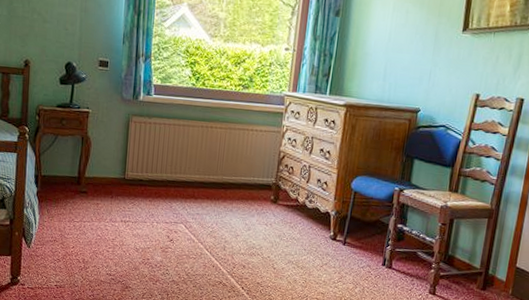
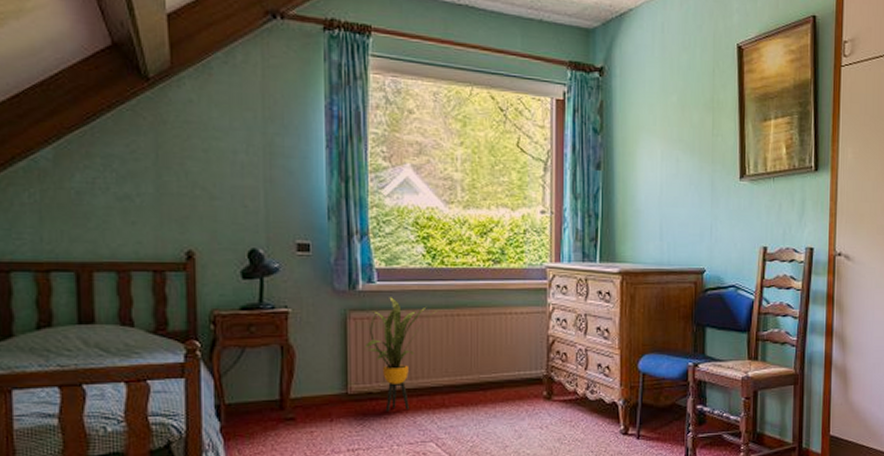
house plant: none [139,108,199,196] -> present [364,297,441,411]

